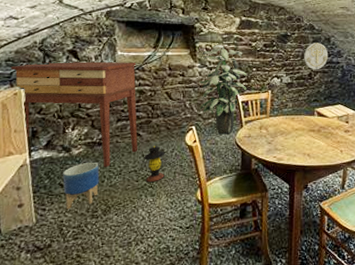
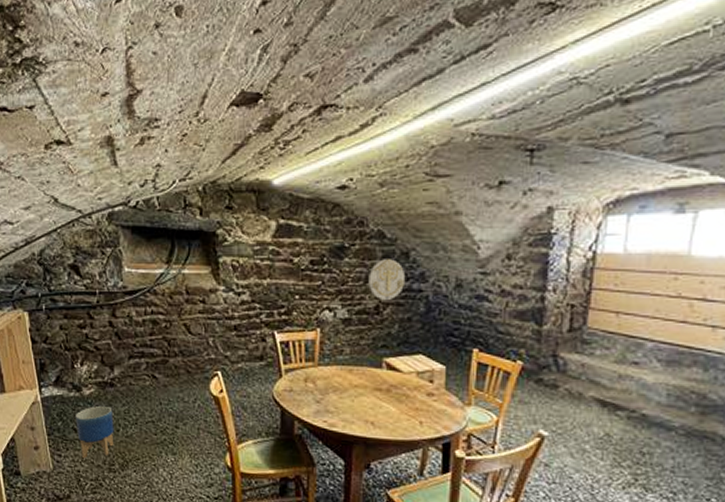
console table: present [11,61,138,167] -> none [12,279,155,414]
lantern: present [143,146,168,183] -> none [162,393,189,439]
indoor plant: present [199,45,247,135] -> none [224,261,287,385]

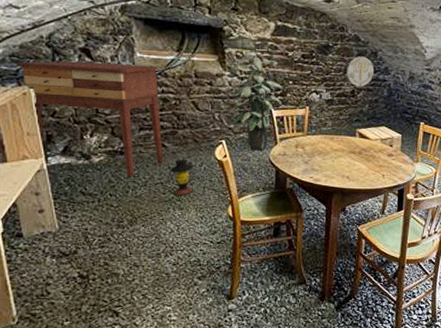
console table: none [12,279,155,414] -> present [17,60,164,177]
planter: present [75,406,114,459] -> none [84,172,123,218]
lantern: none [162,393,189,439] -> present [170,159,196,196]
indoor plant: none [224,261,287,385] -> present [229,52,283,151]

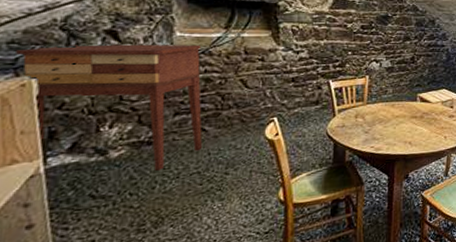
lantern: present [170,159,196,196] -> none [210,142,242,186]
indoor plant: present [229,52,283,151] -> none [283,26,341,126]
wall decoration: present [347,56,375,87] -> none [406,25,433,54]

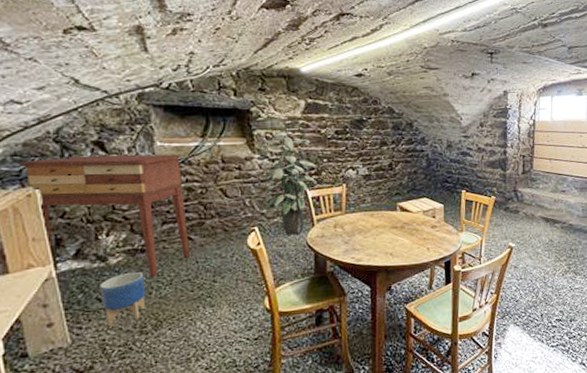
planter: none [95,166,149,226] -> present [100,272,146,327]
indoor plant: none [283,26,341,126] -> present [260,133,318,236]

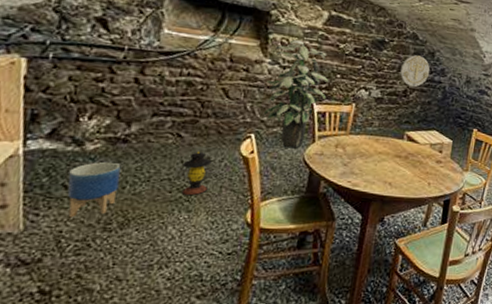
console table: present [19,154,191,277] -> none [9,26,187,171]
lantern: none [198,251,227,293] -> present [181,152,215,196]
wall decoration: none [383,128,411,160] -> present [400,55,430,88]

